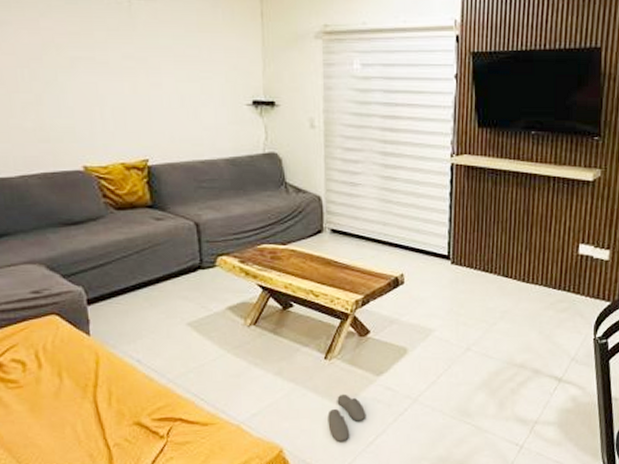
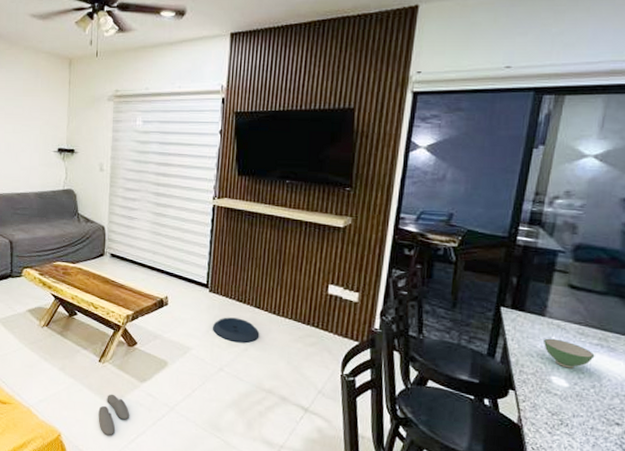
robot vacuum: none [457,290,507,318] -> present [213,317,259,343]

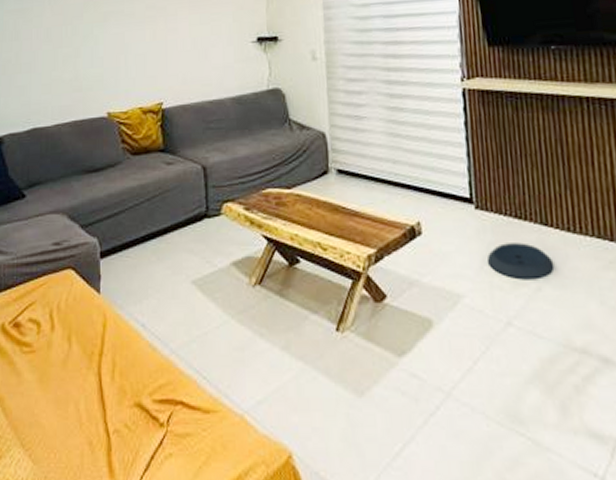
slippers: present [98,394,130,435] -> none [343,379,389,449]

